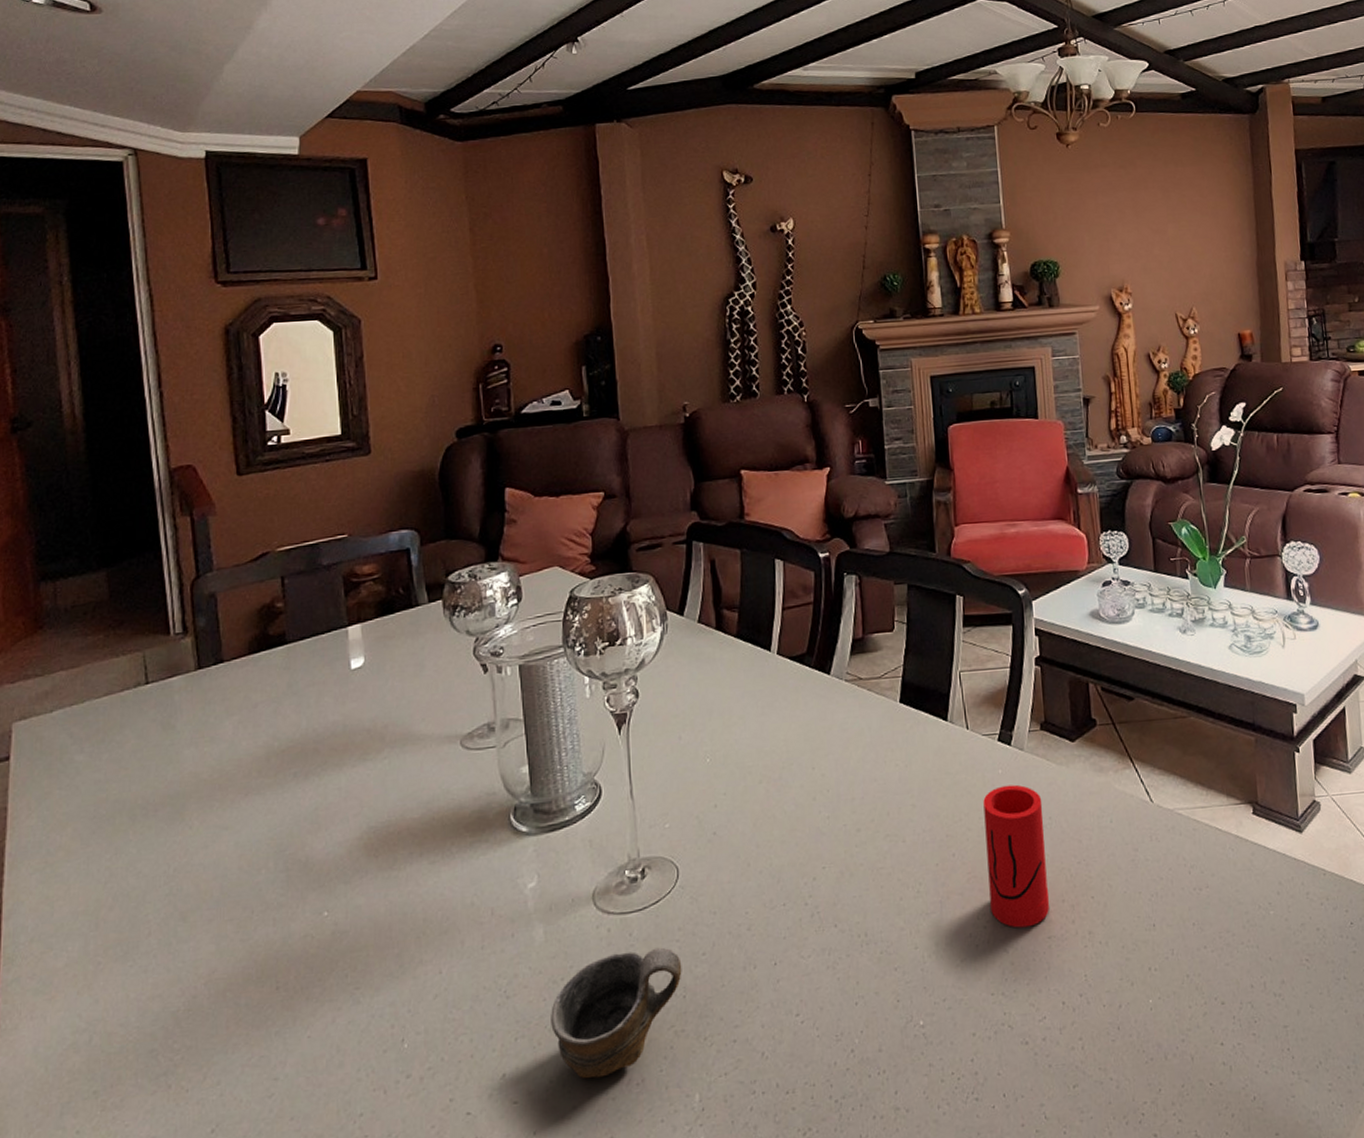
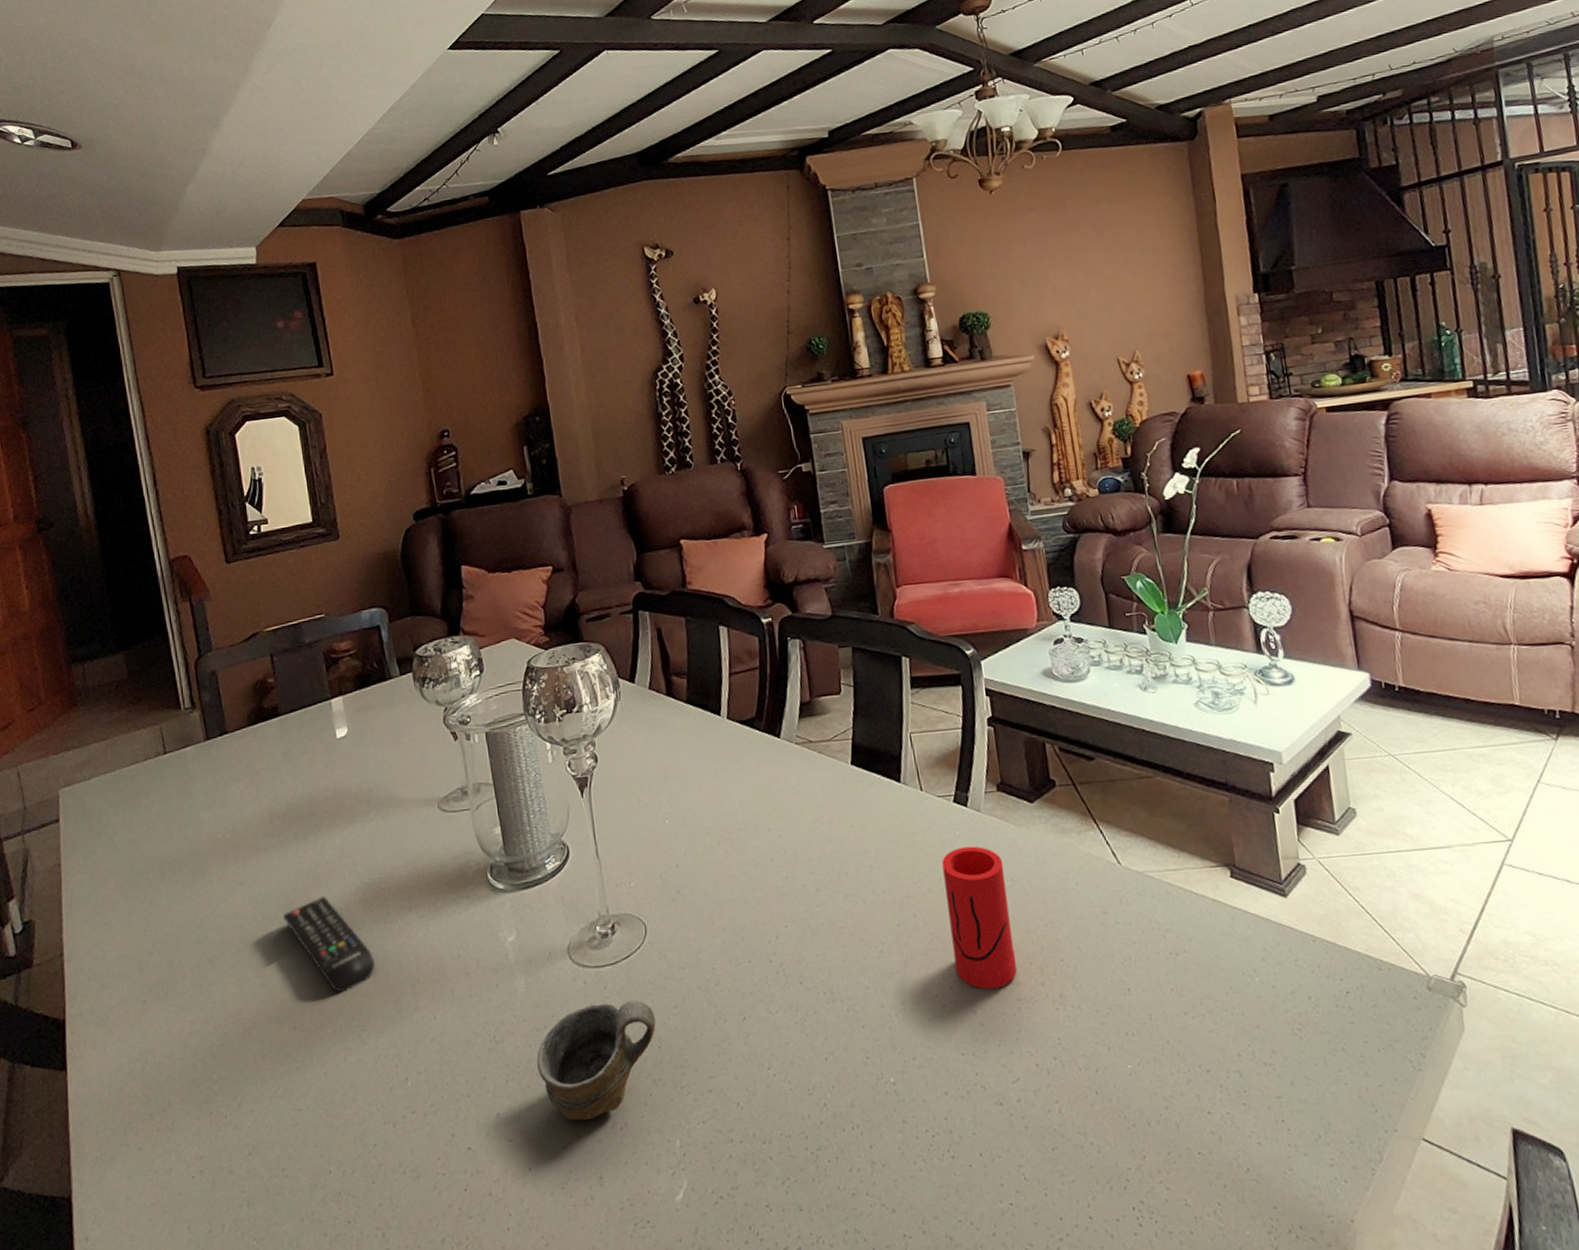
remote control: none [274,841,375,948] -> present [283,895,375,993]

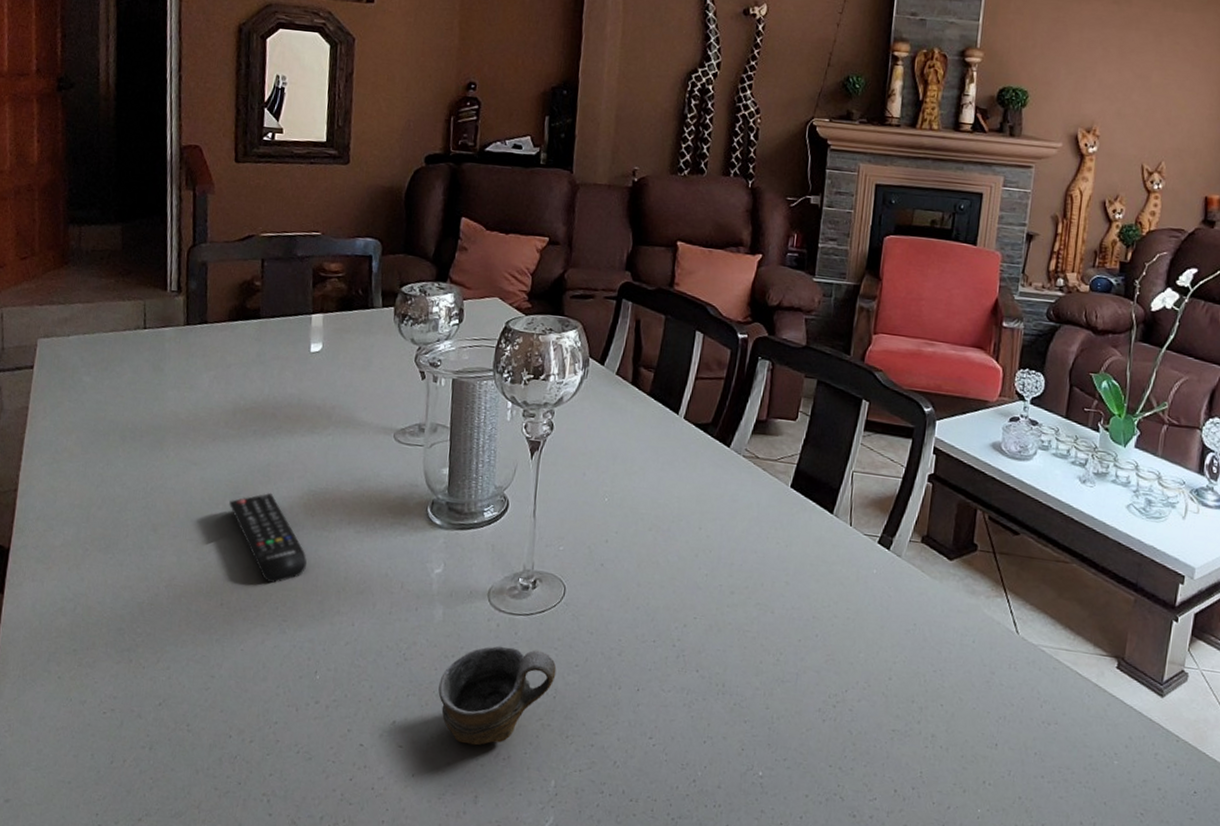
cup: present [942,846,1017,990] -> none [842,584,910,717]

